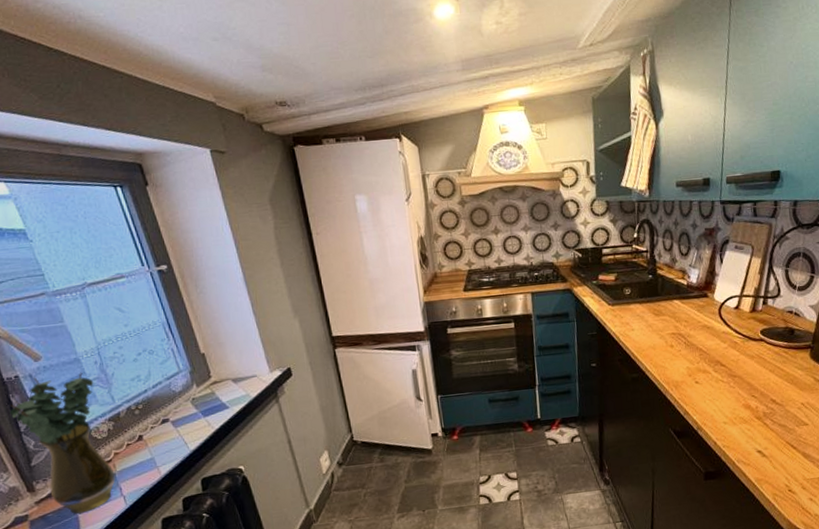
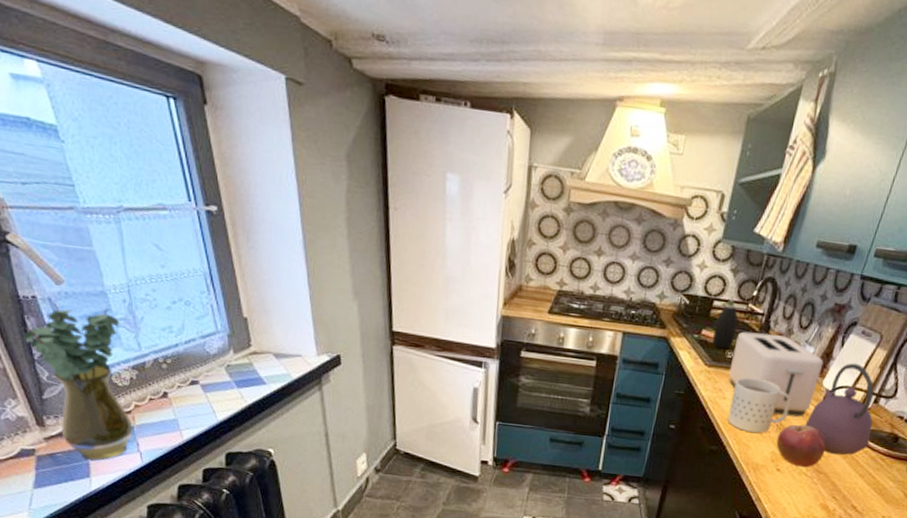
soap dispenser: none [608,240,629,288] -> present [712,294,739,349]
toaster: none [630,265,710,333] -> present [728,331,824,416]
mug: none [638,306,692,355] -> present [727,377,792,434]
fruit: none [688,337,734,375] -> present [776,424,826,468]
teapot: none [709,274,770,358] -> present [805,363,874,455]

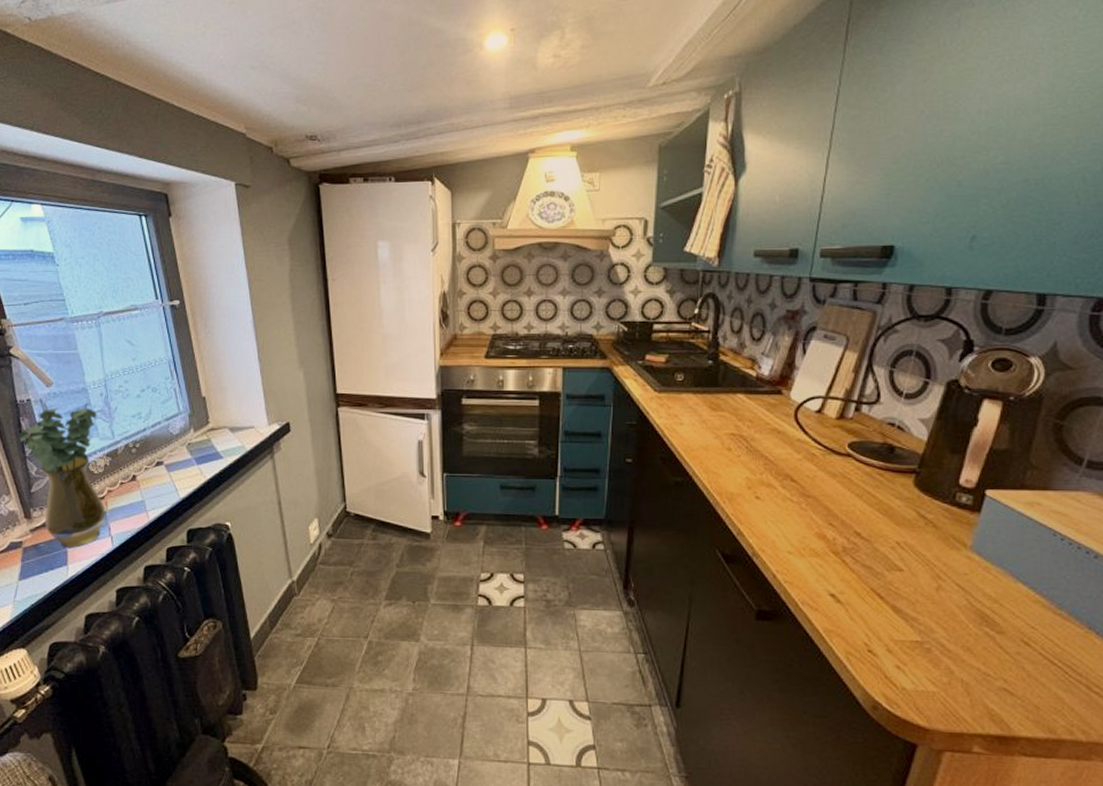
soap dispenser: present [712,294,739,349] -> none [659,315,683,372]
mug: present [727,377,792,434] -> none [688,399,758,459]
toaster: present [728,331,824,416] -> none [682,351,787,435]
fruit: present [776,424,826,468] -> none [749,444,809,493]
teapot: present [805,363,874,455] -> none [779,370,860,474]

